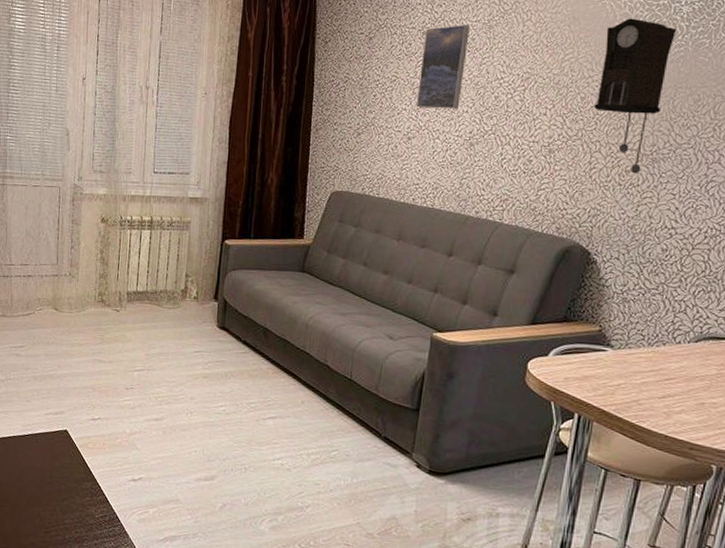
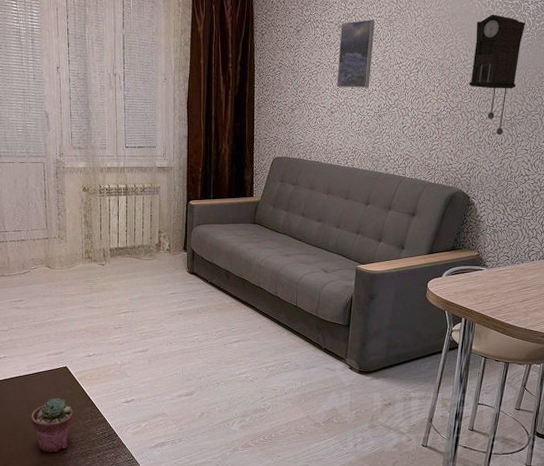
potted succulent: none [21,467,71,533] -> present [31,398,73,453]

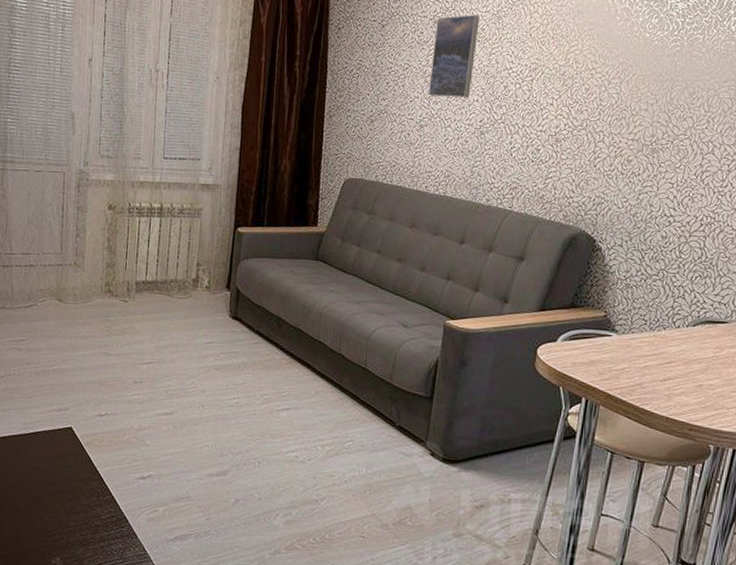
potted succulent: present [31,398,73,453] -> none [22,466,75,537]
pendulum clock: present [469,14,526,135] -> none [598,13,673,164]

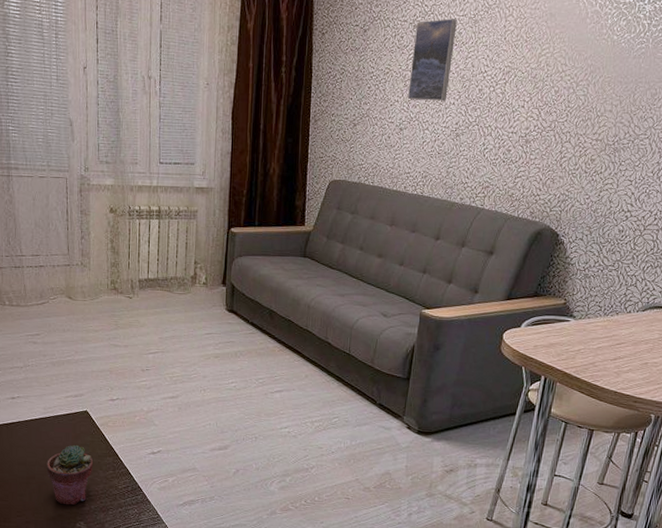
potted succulent: none [22,466,75,537] -> present [46,445,94,505]

